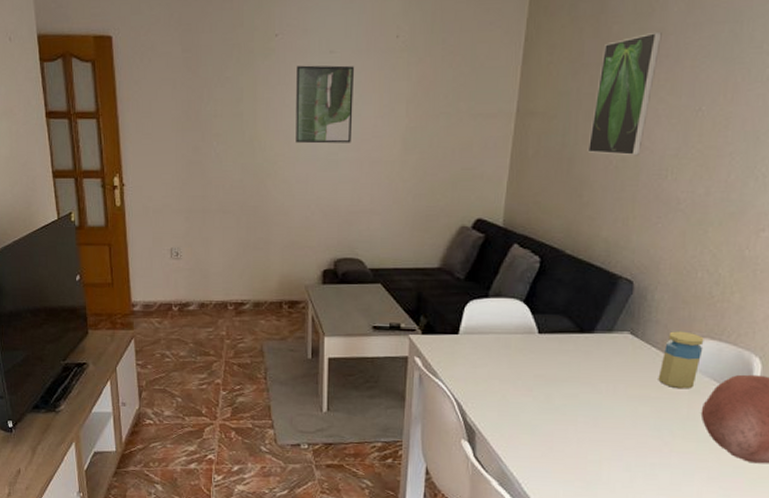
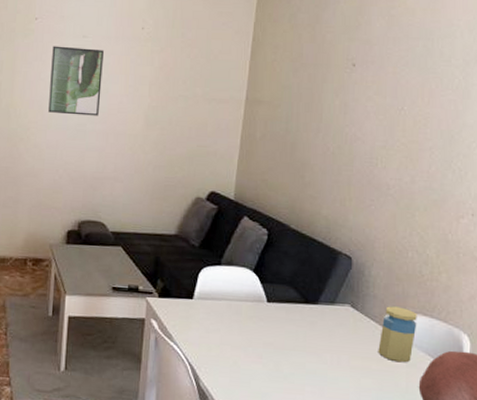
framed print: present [587,31,662,156] -> none [307,42,368,145]

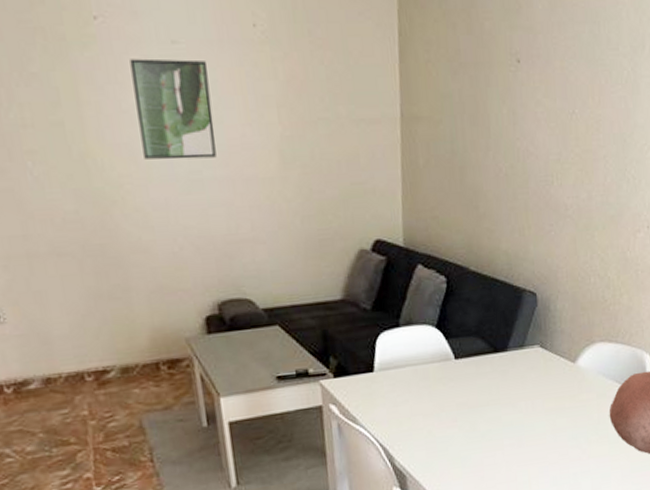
jar: present [378,306,417,363] -> none [569,337,604,396]

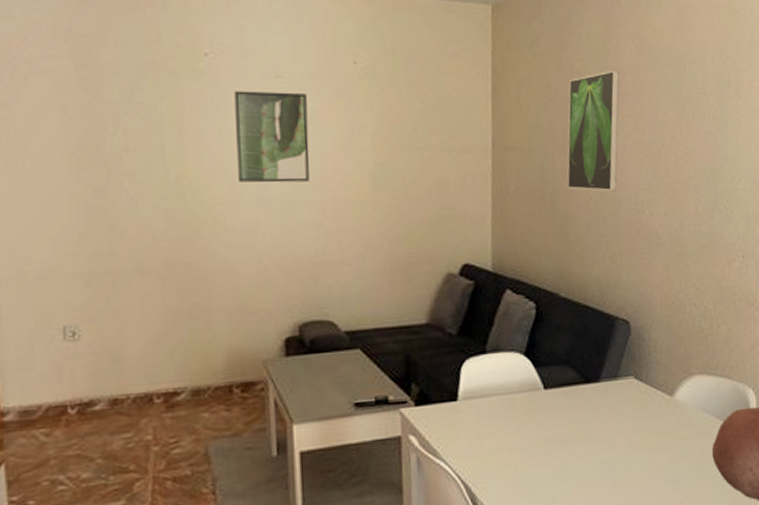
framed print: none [476,30,531,163] -> present [567,70,620,192]

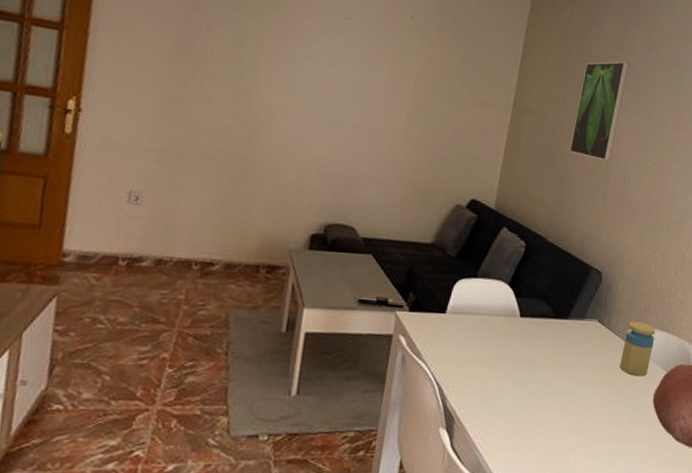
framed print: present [234,91,310,183] -> none [298,23,368,108]
jar: none [667,369,703,433] -> present [619,321,656,377]

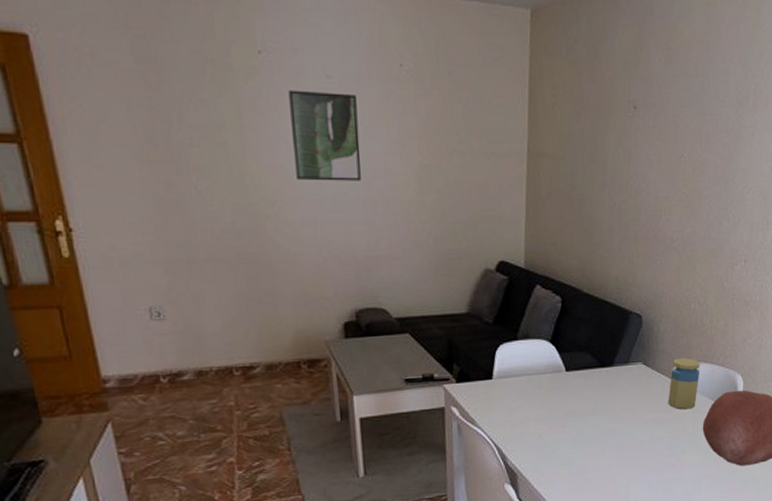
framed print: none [298,23,368,108] -> present [288,90,361,181]
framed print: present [569,61,629,162] -> none [594,80,648,198]

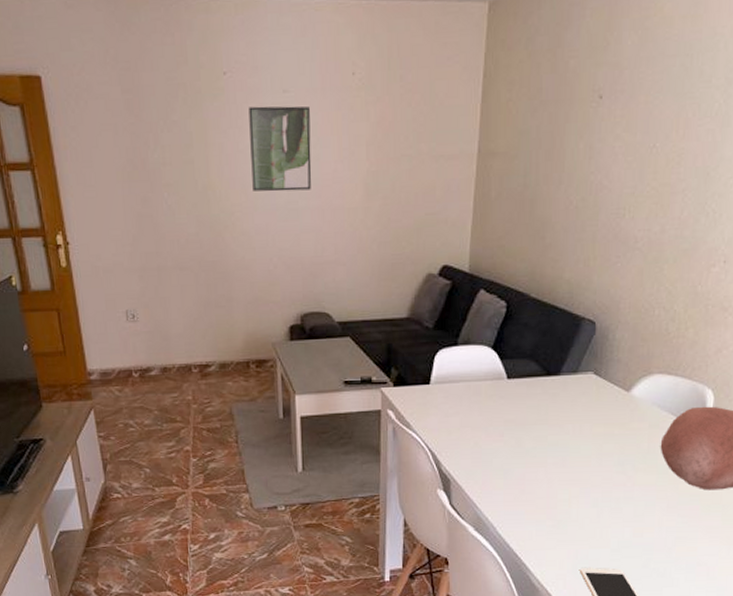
jar: present [668,358,700,410] -> none [621,368,662,425]

